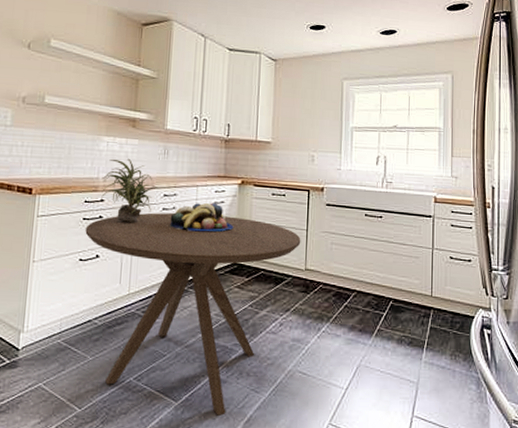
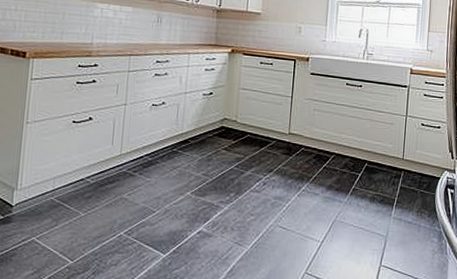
dining table: present [85,212,301,416] -> none [78,78,286,266]
potted plant: present [101,158,158,222] -> none [95,25,151,87]
fruit bowl: present [169,202,234,233] -> none [161,69,223,98]

